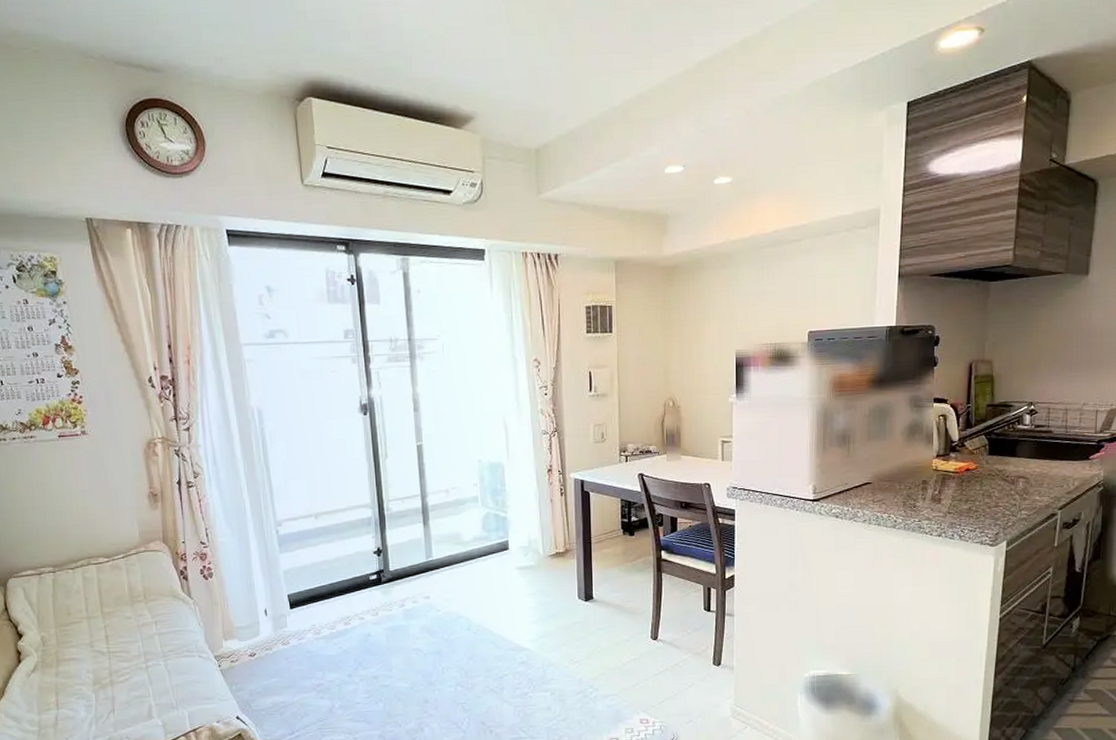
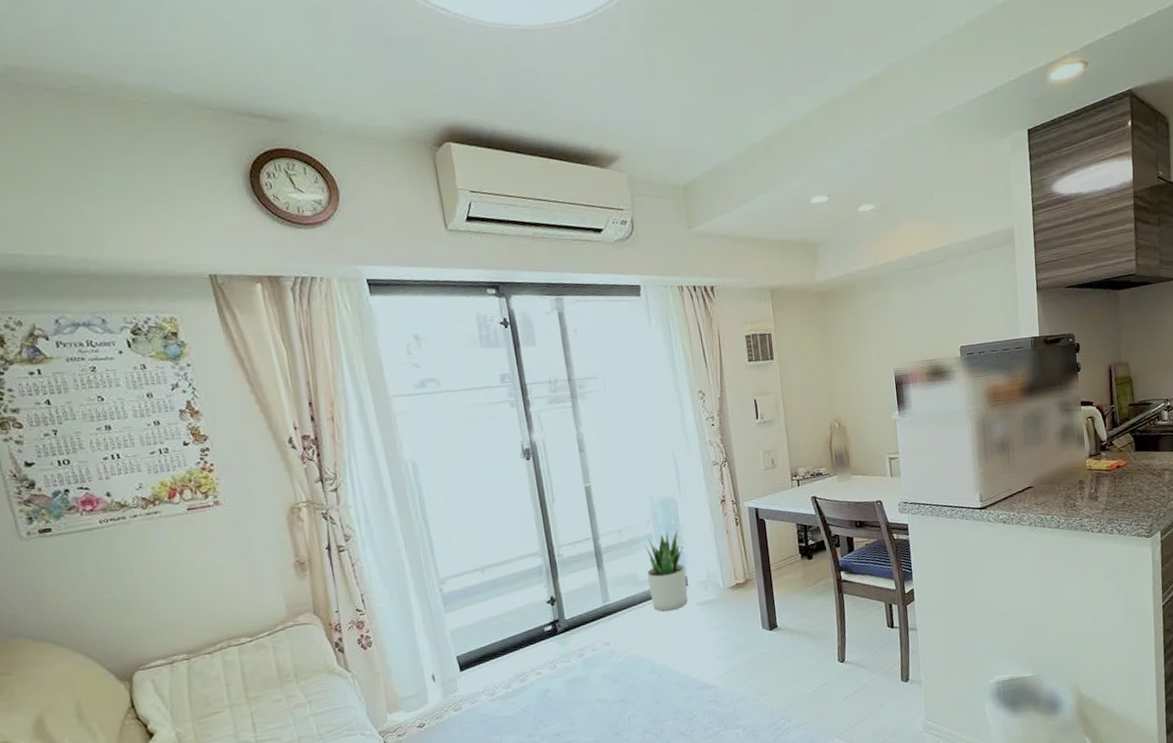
planter: none [471,495,508,573] -> present [645,530,688,612]

